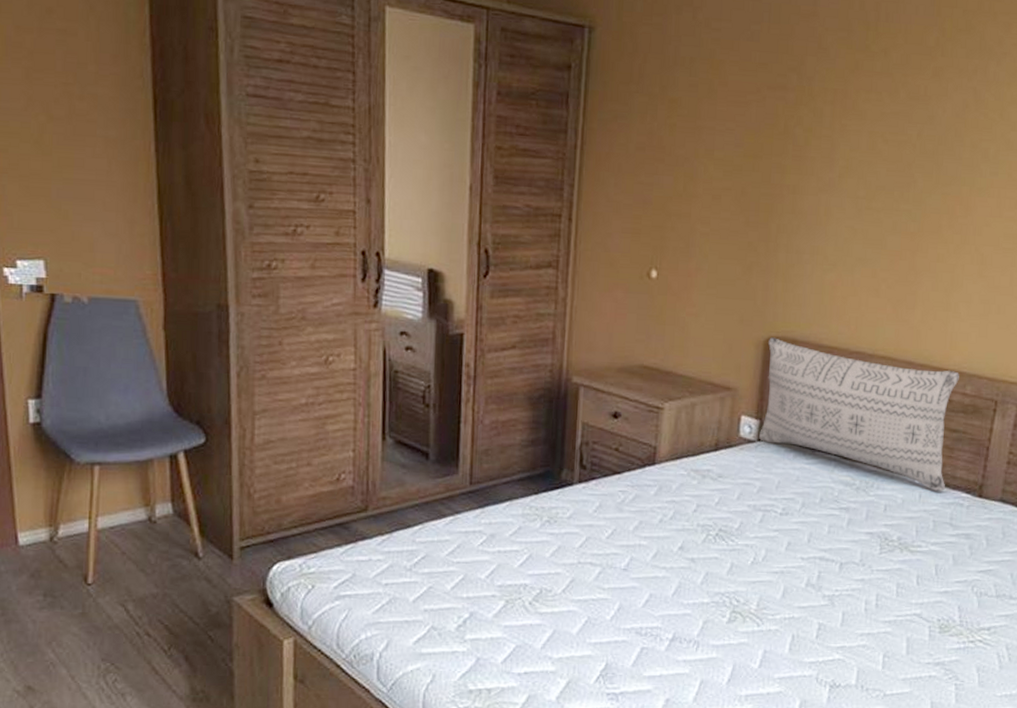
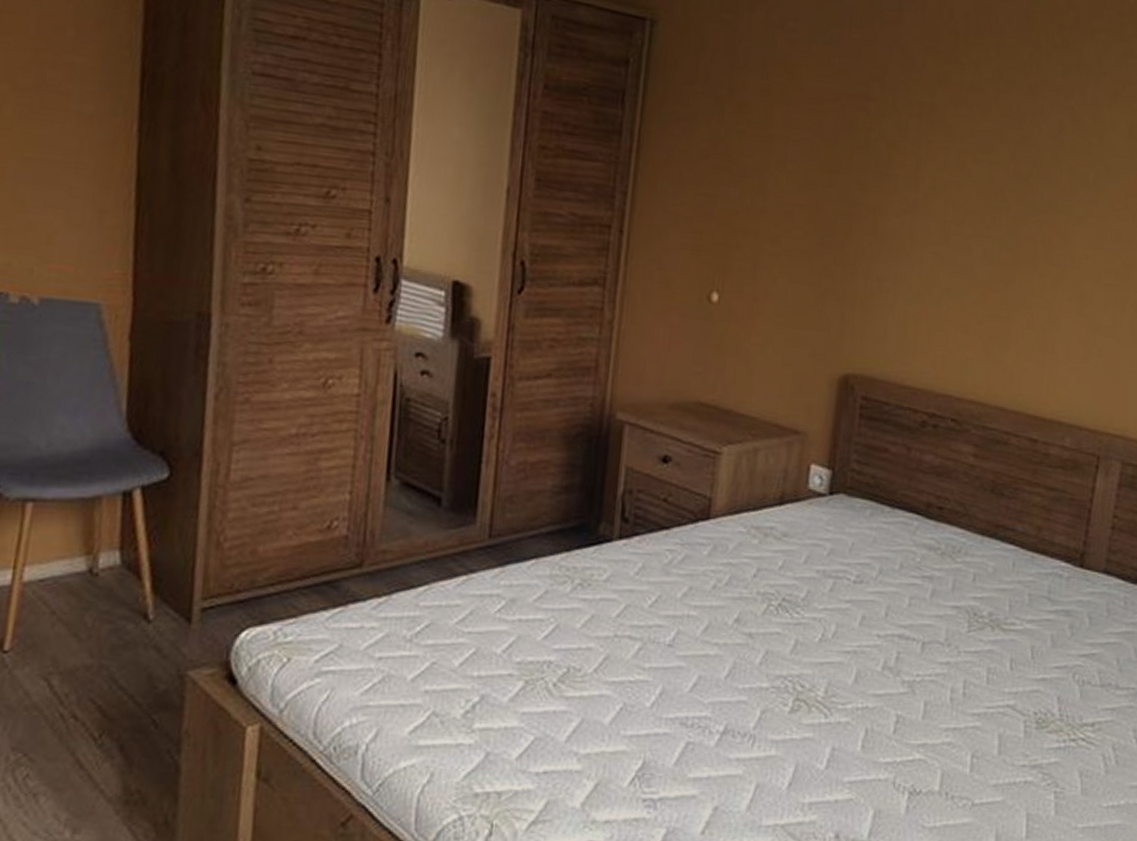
pillow: present [758,337,959,491] -> none [830,374,1058,559]

